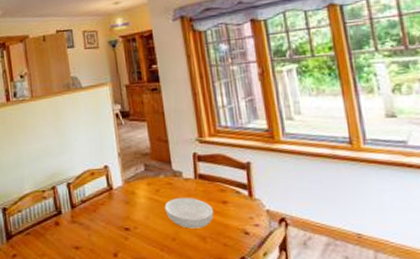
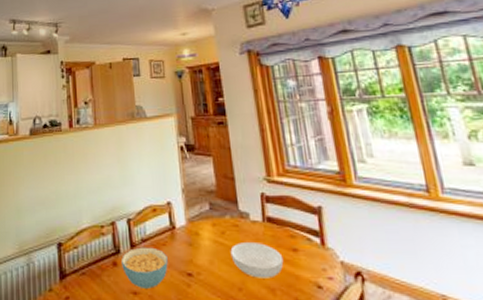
cereal bowl: none [63,207,107,243] -> present [122,247,168,289]

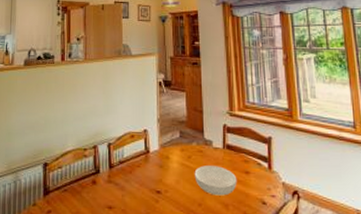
cereal bowl: present [122,247,168,289] -> none [100,168,141,204]

